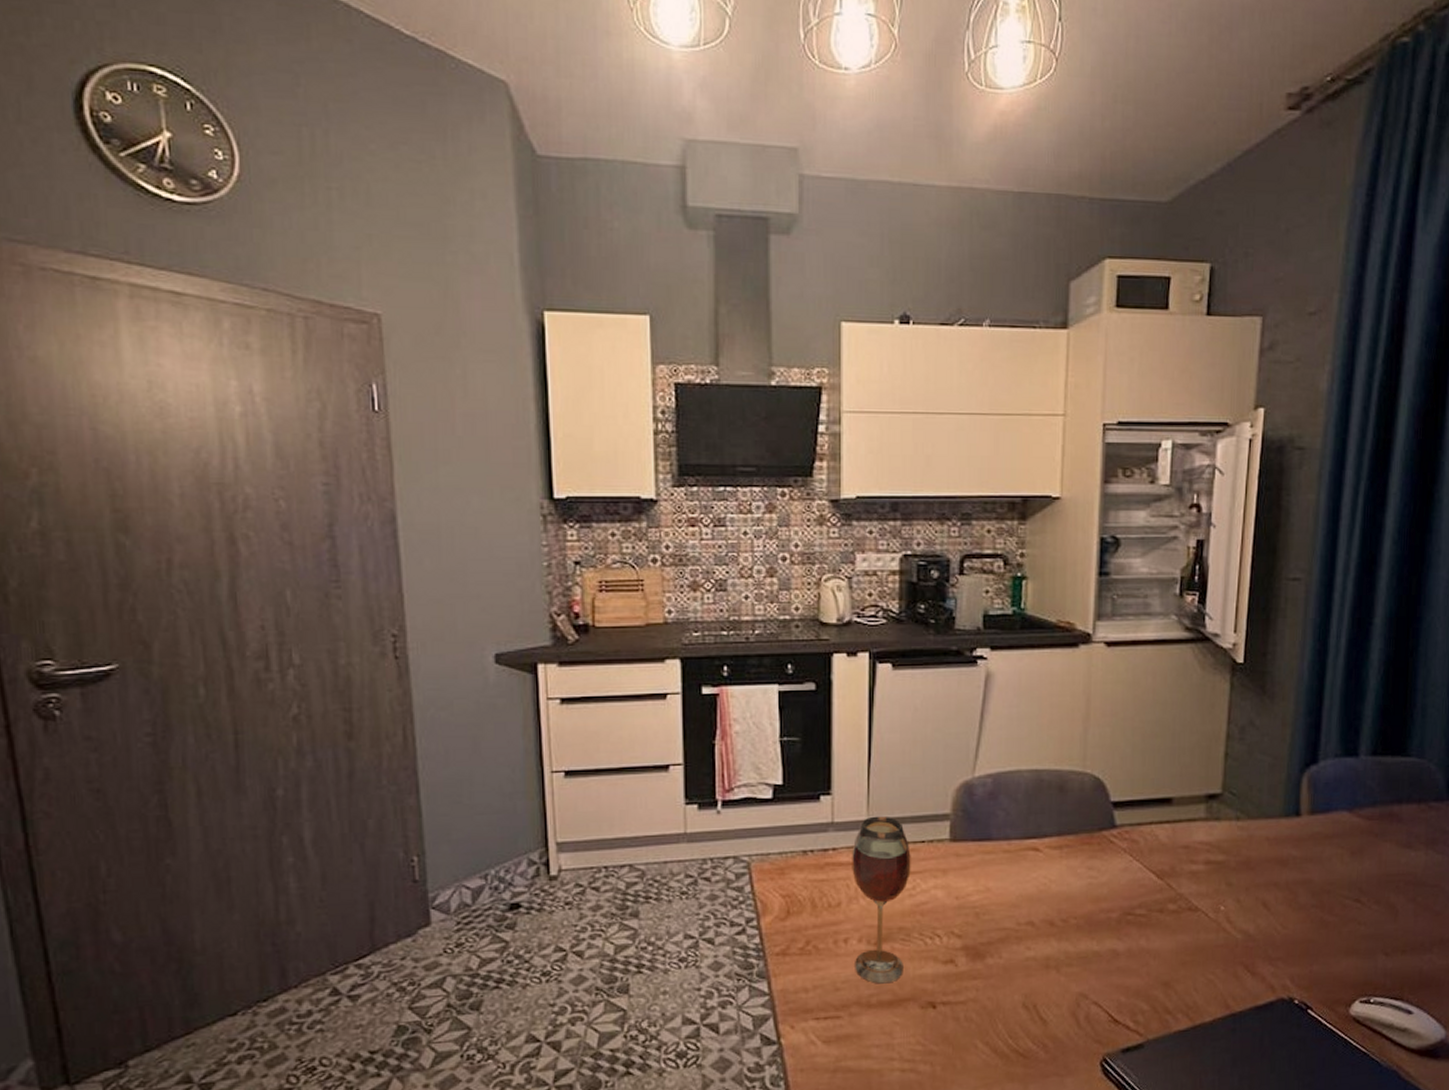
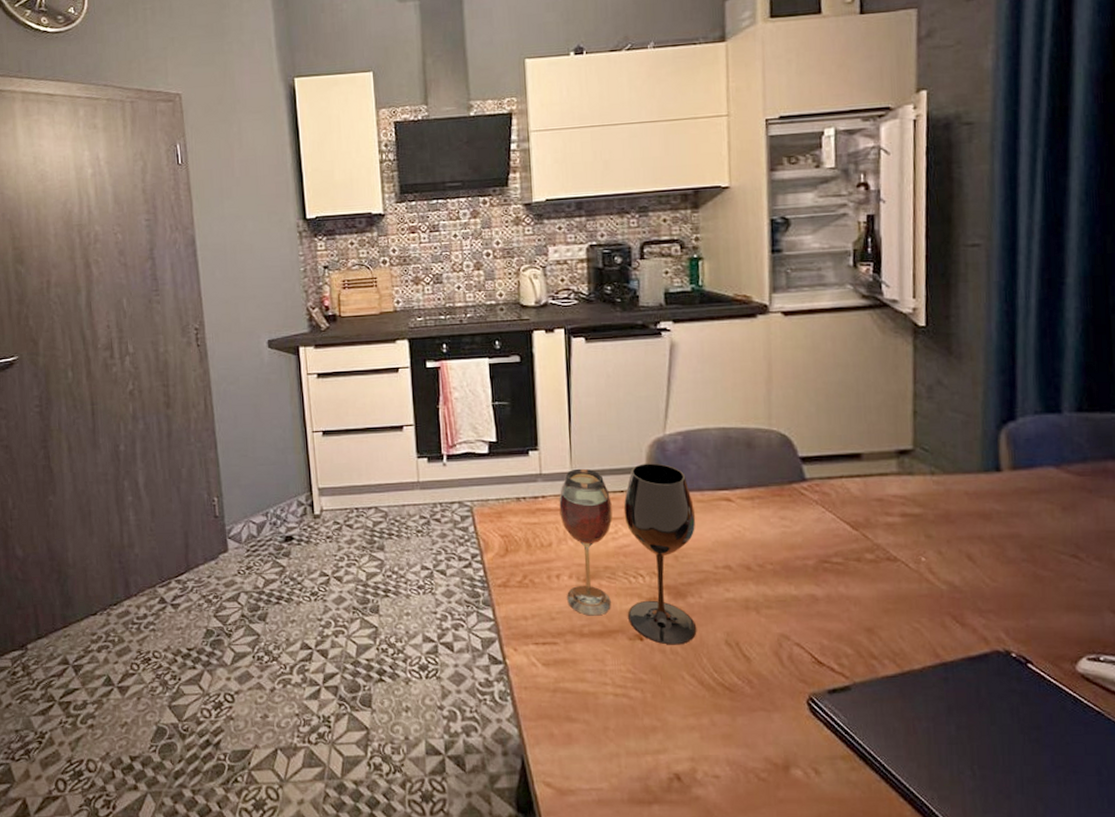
wineglass: none [922,809,1001,1012] -> present [623,463,697,645]

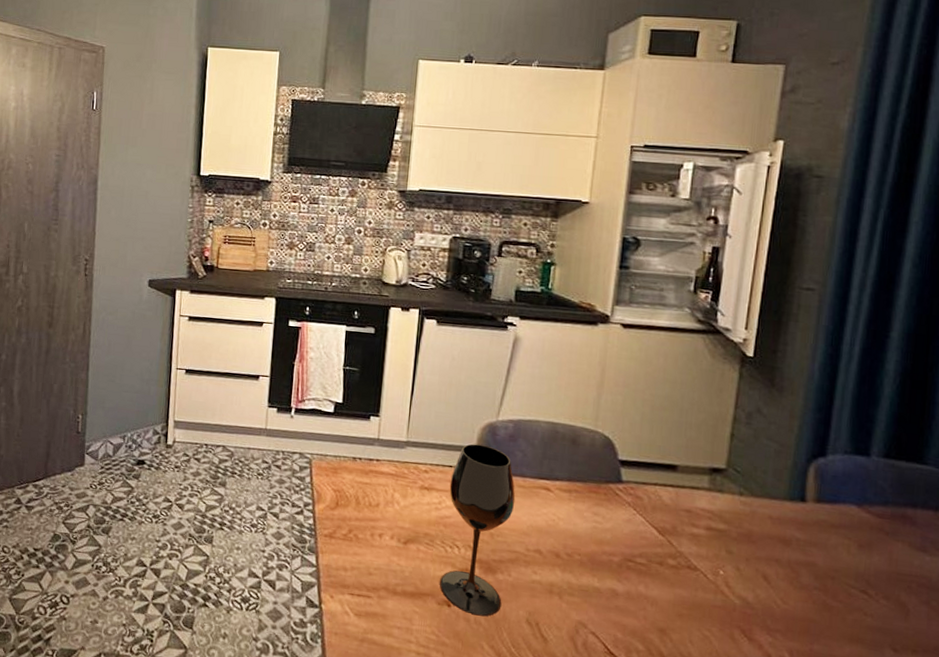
wineglass: present [559,468,613,616] -> none [386,439,440,578]

